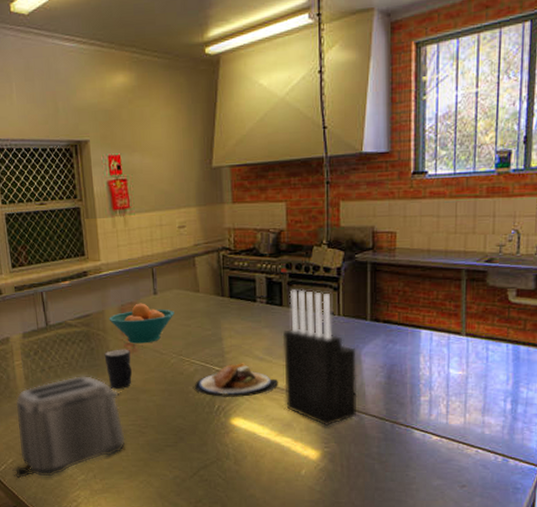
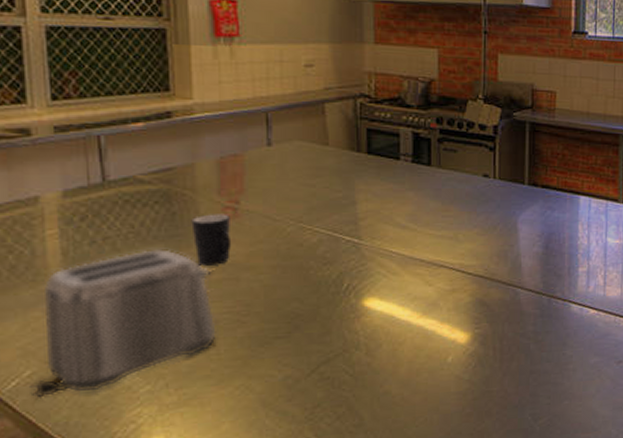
fruit bowl: present [109,303,174,344] -> none [201,155,294,207]
plate: present [195,363,278,397] -> none [318,231,423,274]
knife block: present [282,289,357,427] -> none [430,147,513,304]

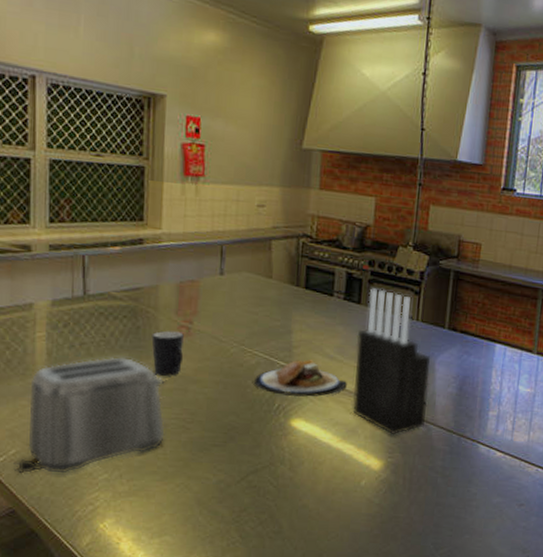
plate: none [318,231,423,274] -> present [255,359,347,397]
knife block: none [430,147,513,304] -> present [352,288,431,436]

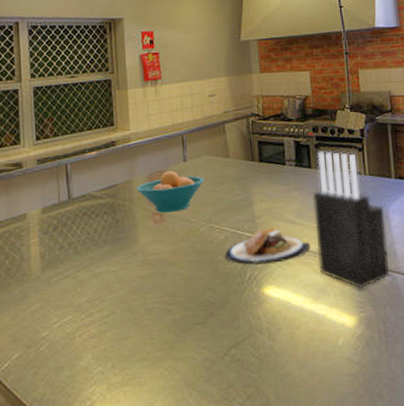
toaster: present [13,356,165,475] -> none [17,249,150,379]
mug: present [151,331,184,376] -> none [130,219,160,263]
fruit bowl: none [163,282,241,328] -> present [136,170,204,213]

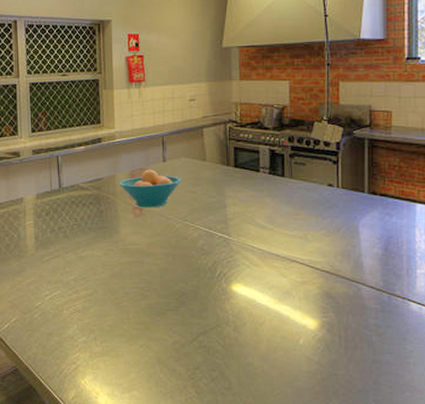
plate: present [225,227,310,265] -> none [198,230,278,264]
knife block: present [312,151,389,290] -> none [283,161,355,296]

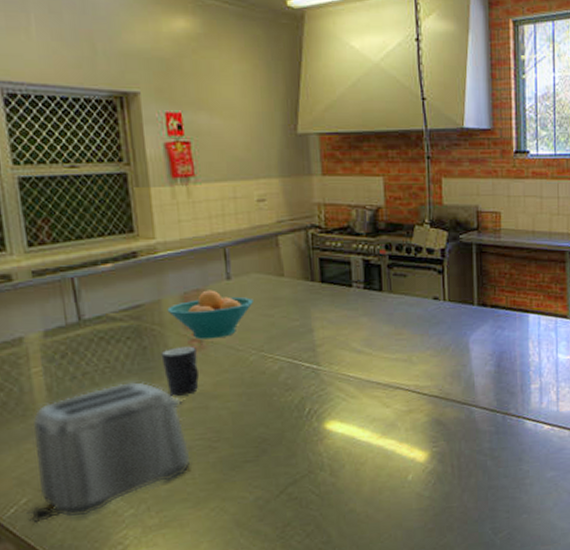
toaster: none [15,236,128,339] -> present [27,381,191,525]
mug: none [112,212,139,251] -> present [161,346,200,396]

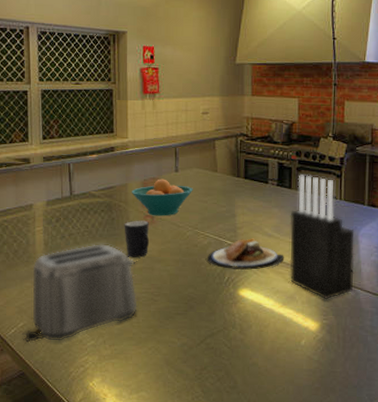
plate: none [280,357,379,398] -> present [208,238,284,270]
knife block: none [383,272,467,424] -> present [290,174,355,300]

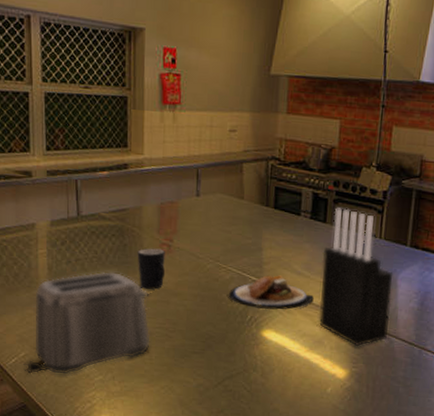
fruit bowl: present [131,179,193,216] -> none [146,203,216,246]

